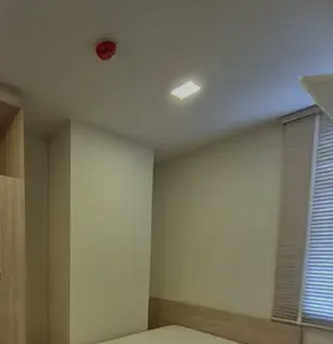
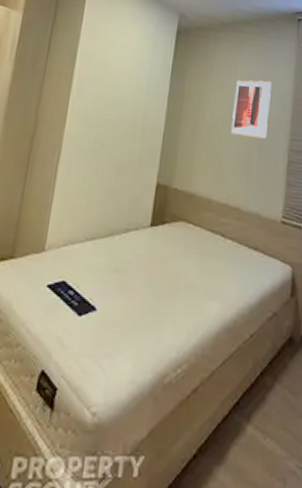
wall art: none [215,193,256,249] -> present [231,80,273,139]

